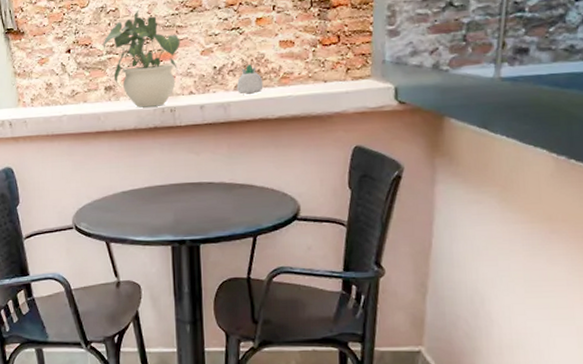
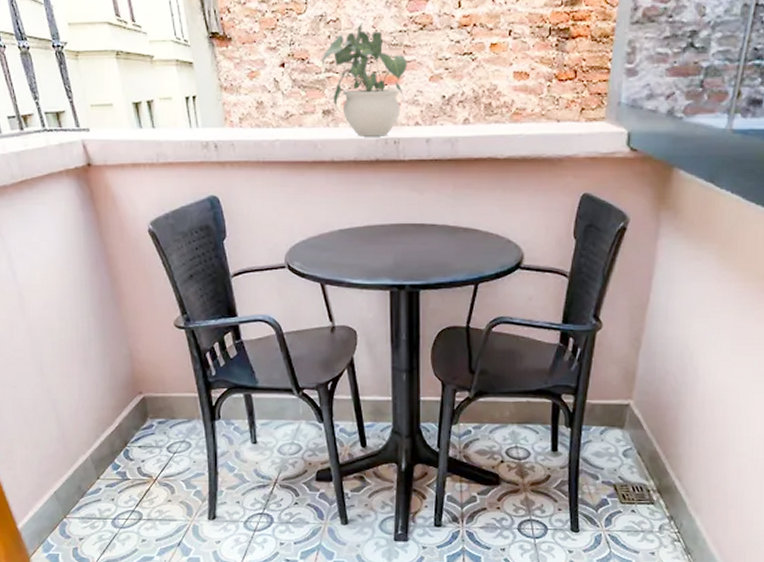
succulent planter: present [237,64,264,95] -> none [466,95,494,131]

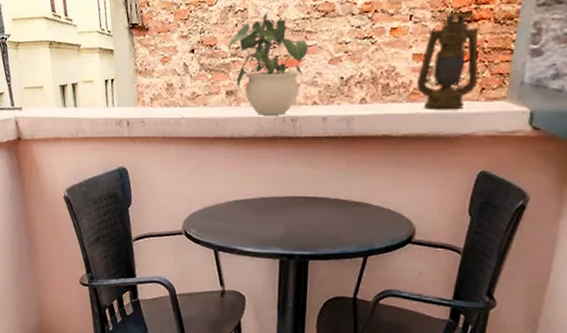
lantern: none [519,27,578,130] -> present [417,11,479,109]

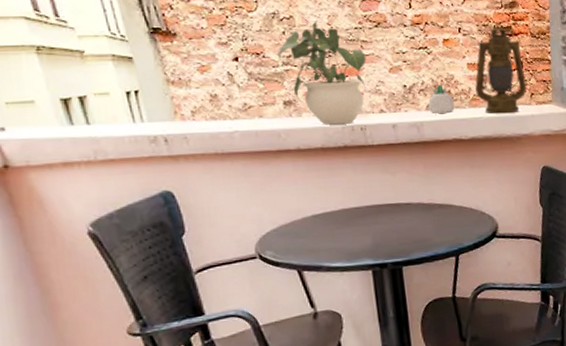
succulent planter: none [363,76,391,110] -> present [428,84,455,116]

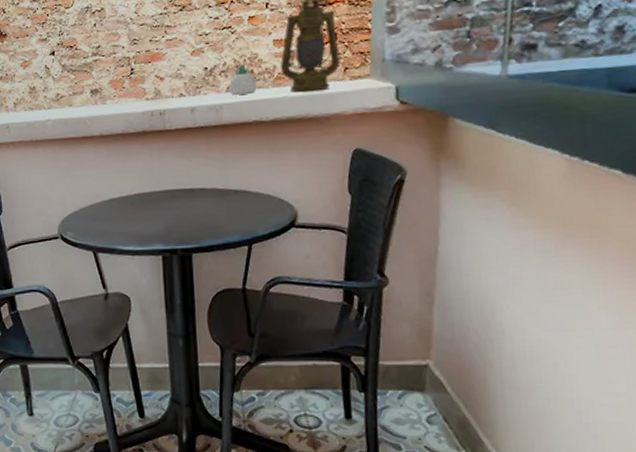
potted plant: present [277,19,367,125] -> none [88,9,169,111]

